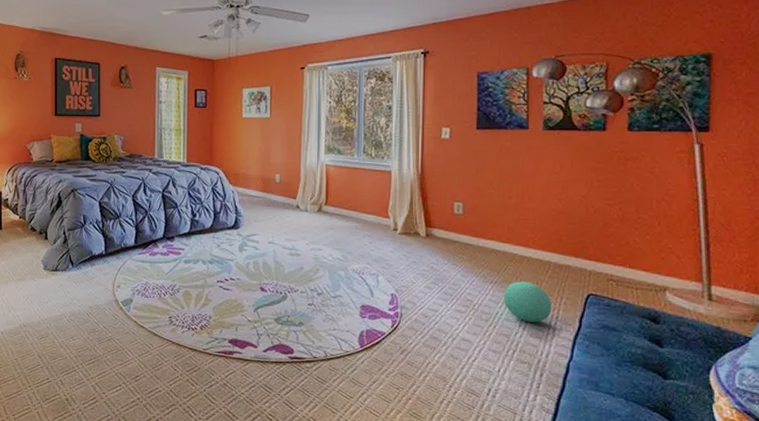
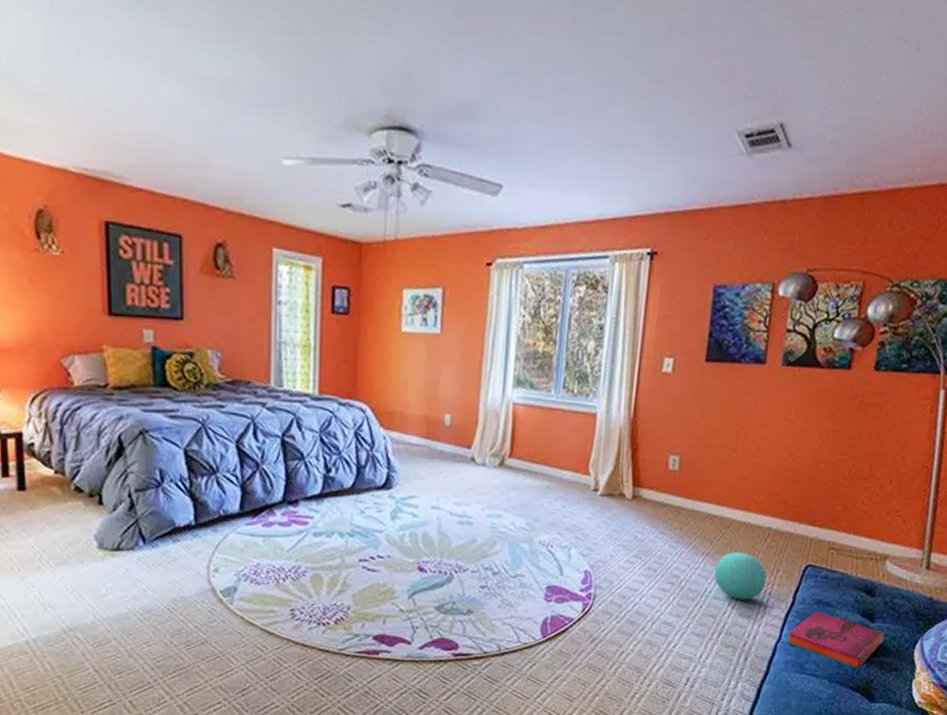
hardback book: none [578,335,677,391] -> present [787,611,885,670]

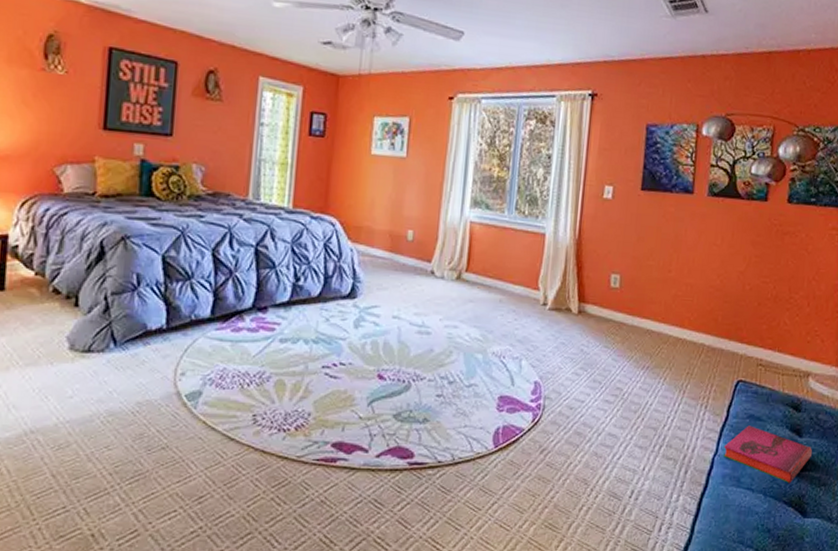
ball: present [714,552,767,600] -> none [654,366,703,413]

